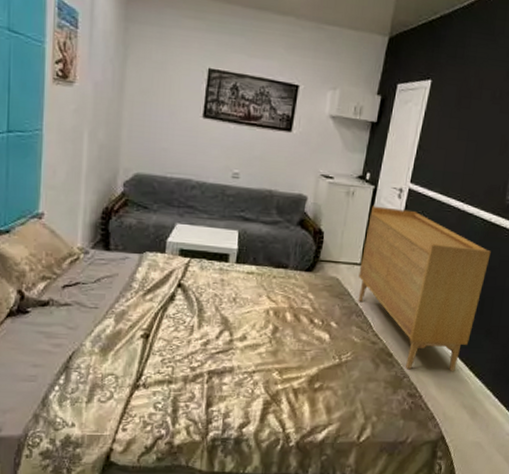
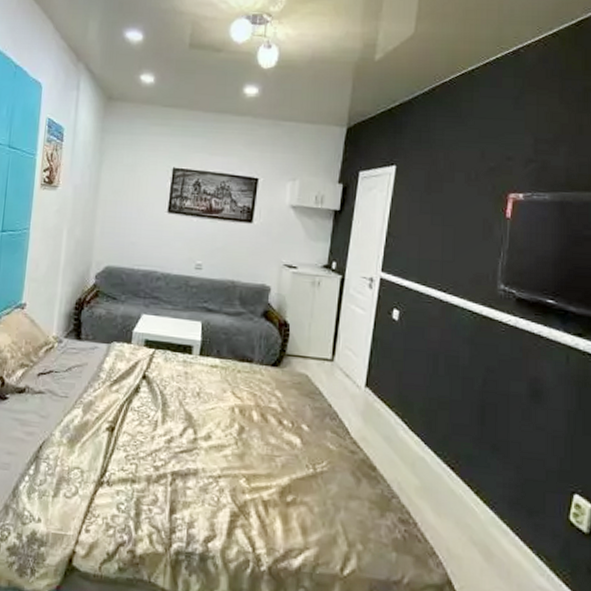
sideboard: present [358,206,491,372] -> none [330,296,486,496]

